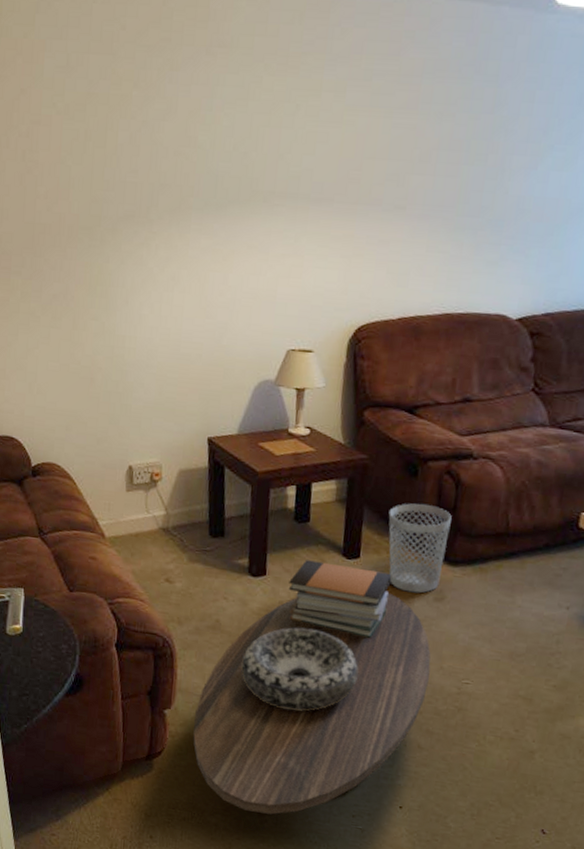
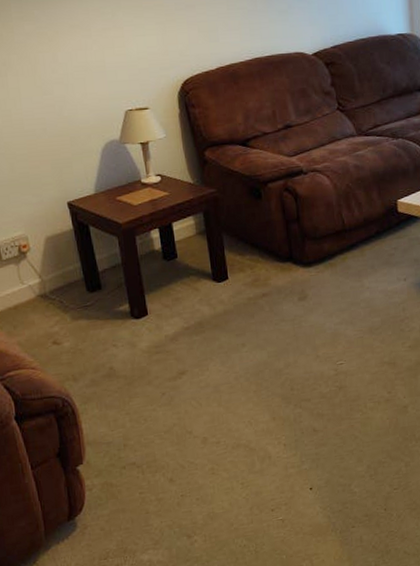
coffee table: present [193,592,431,815] -> none [107,303,310,538]
decorative bowl: present [241,628,359,712] -> none [142,352,249,433]
book stack: present [288,560,392,638] -> none [170,286,261,350]
wastebasket: present [388,503,452,593] -> none [244,220,300,299]

